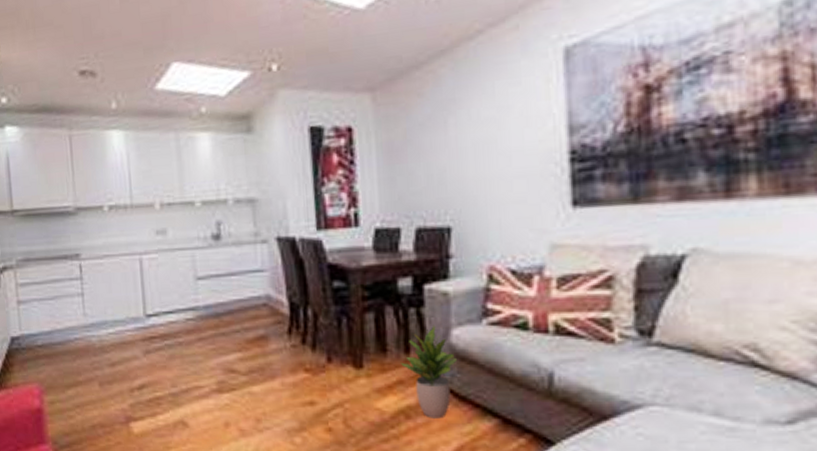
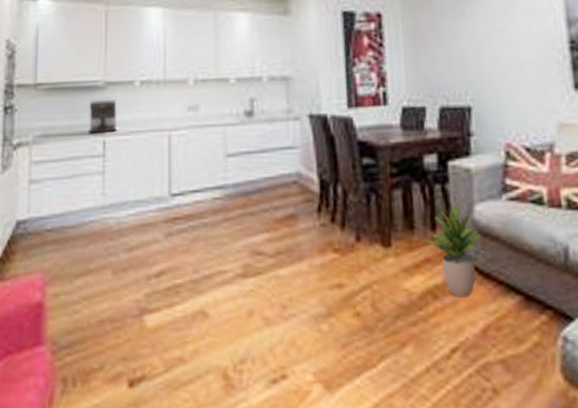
coffee maker: none [63,225,91,258] -> present [89,100,117,134]

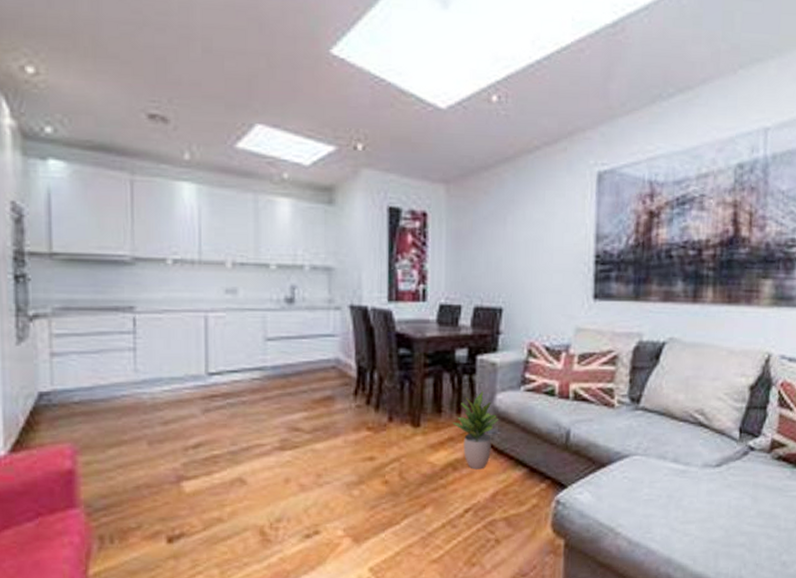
coffee maker: present [89,100,117,134] -> none [116,276,147,310]

